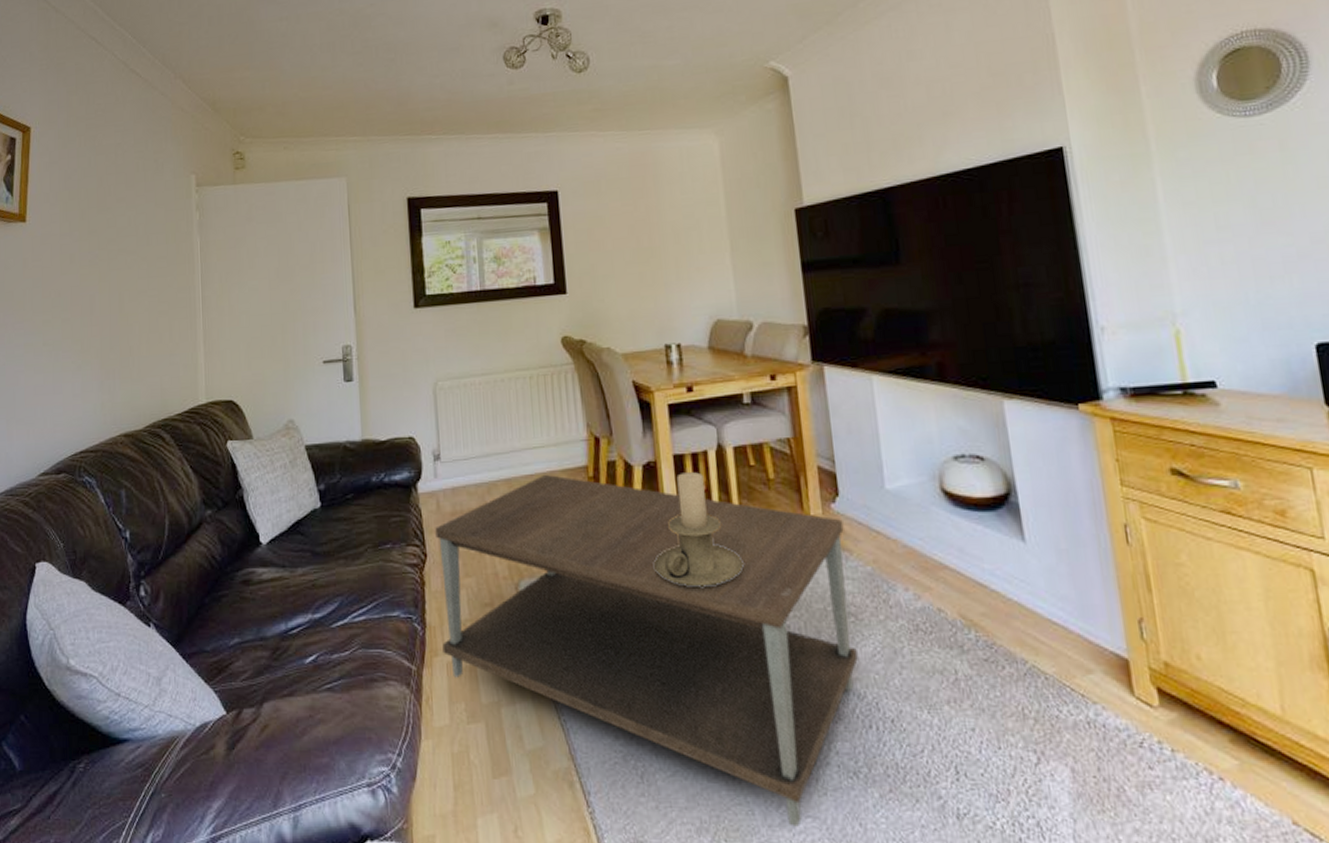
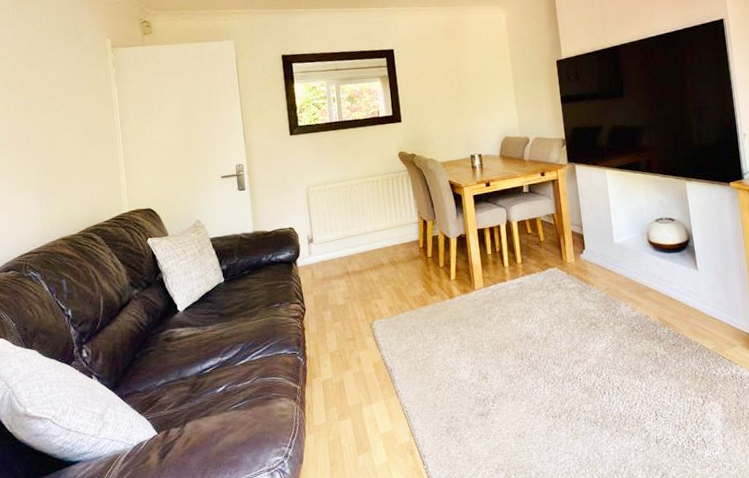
coffee table: present [435,474,858,827] -> none [311,247,597,460]
candle holder: present [654,472,744,587] -> none [465,240,525,316]

